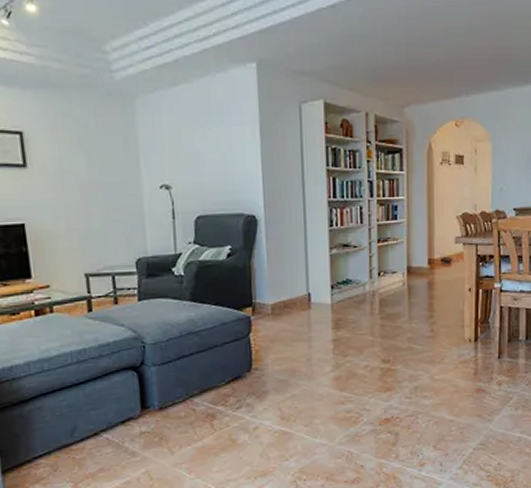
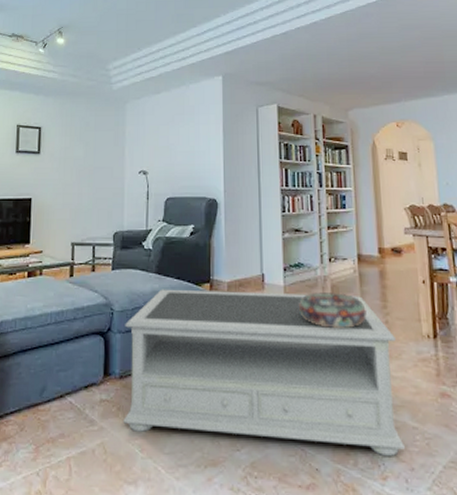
coffee table: none [159,308,441,457] -> present [123,289,405,457]
decorative bowl: none [347,306,413,341] -> present [299,292,367,328]

